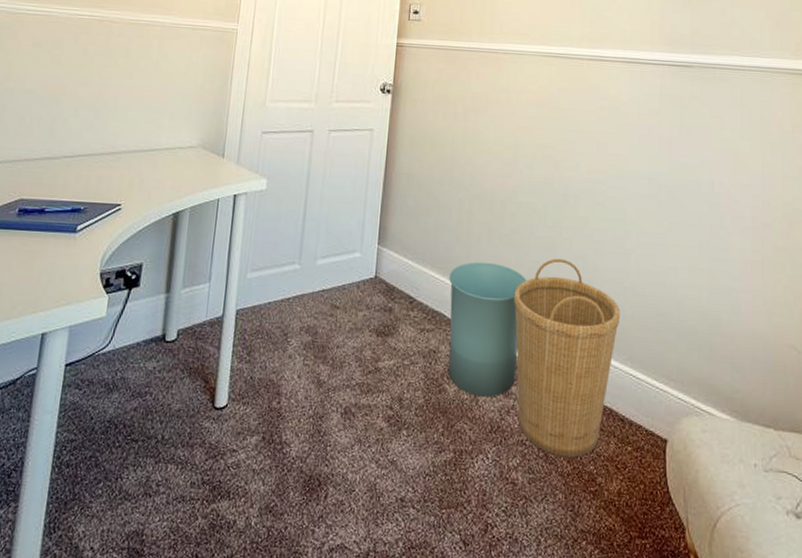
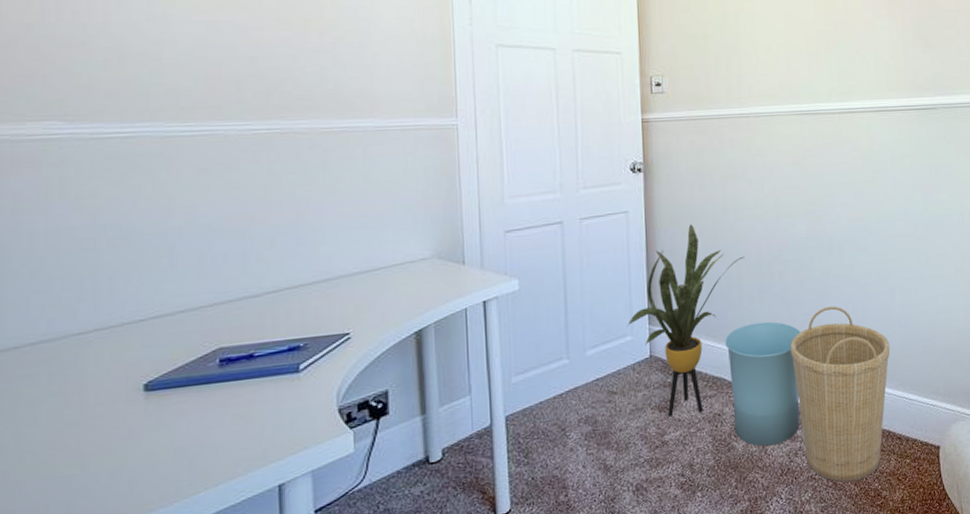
house plant: none [358,151,478,346] -> present [627,224,745,417]

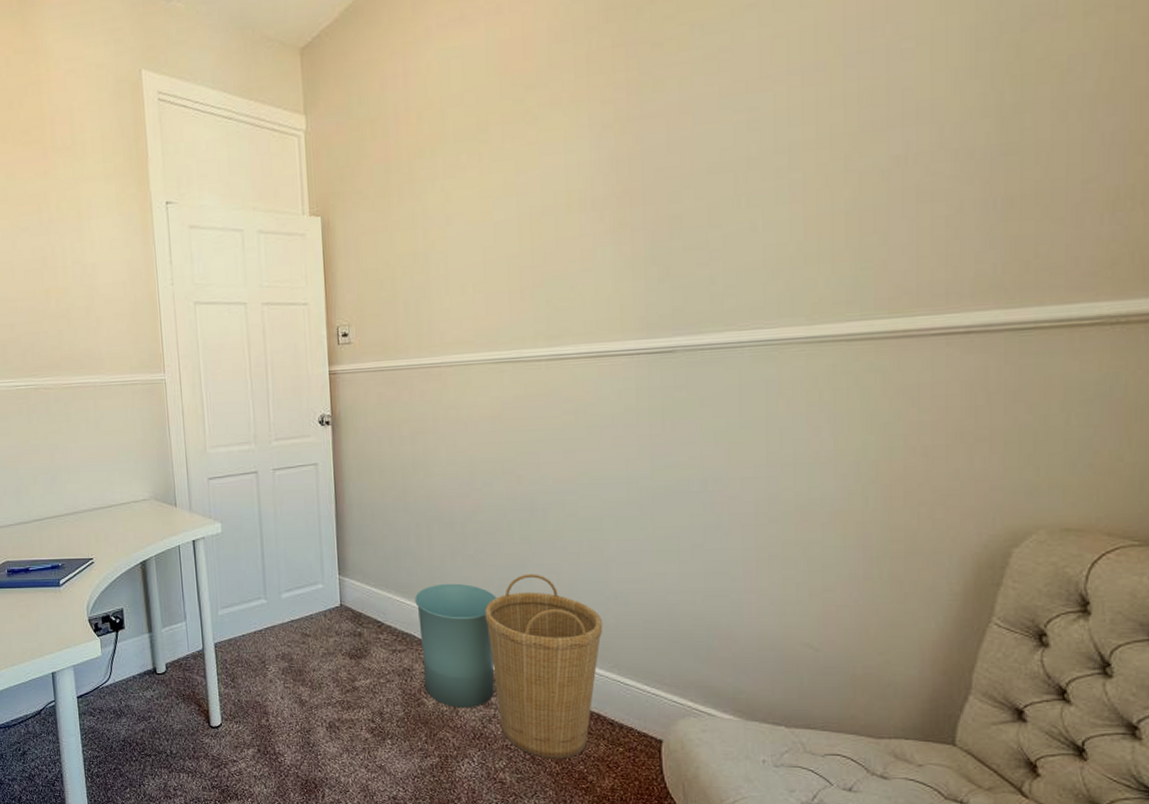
house plant: present [627,224,745,417] -> none [318,479,436,665]

